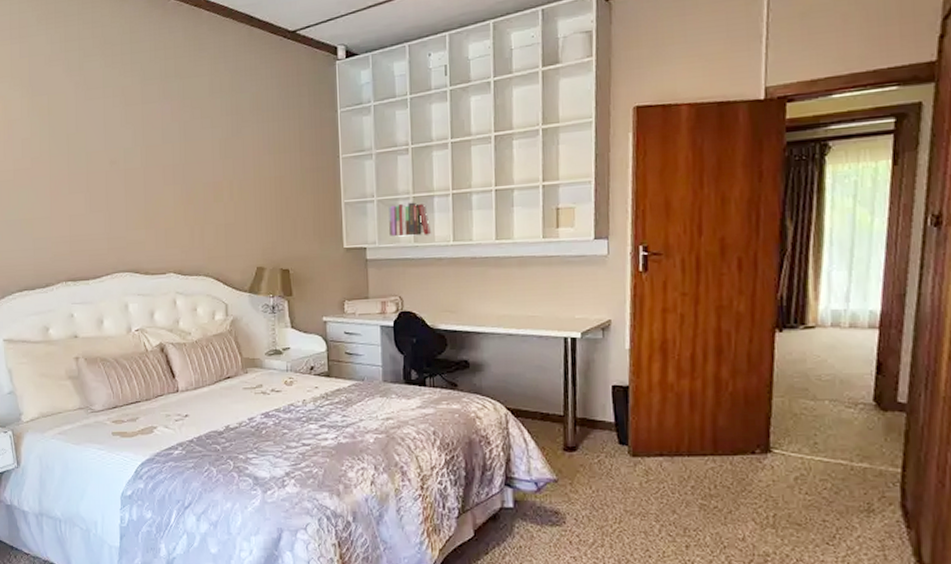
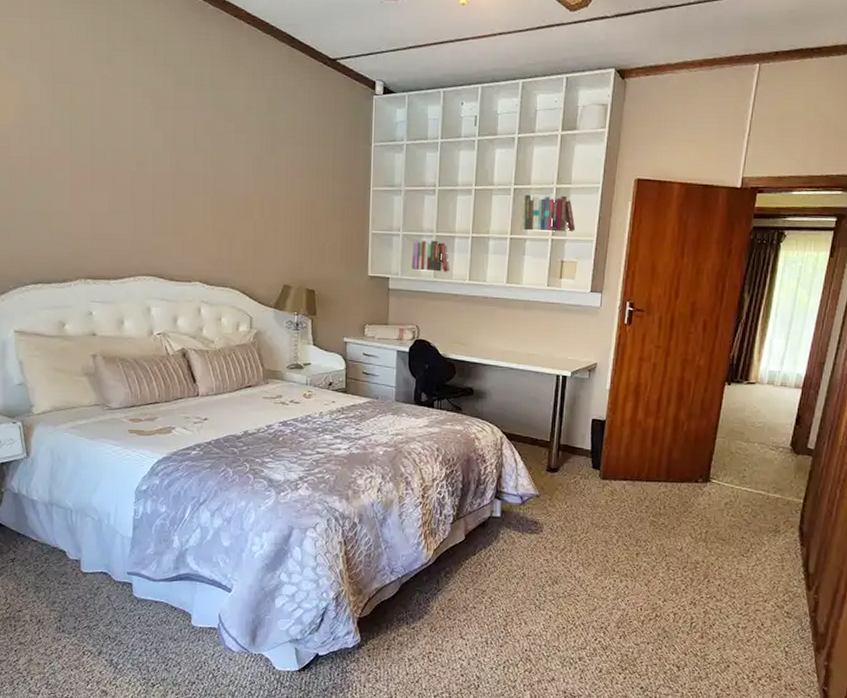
books: none [504,137,570,180] -> present [520,195,576,232]

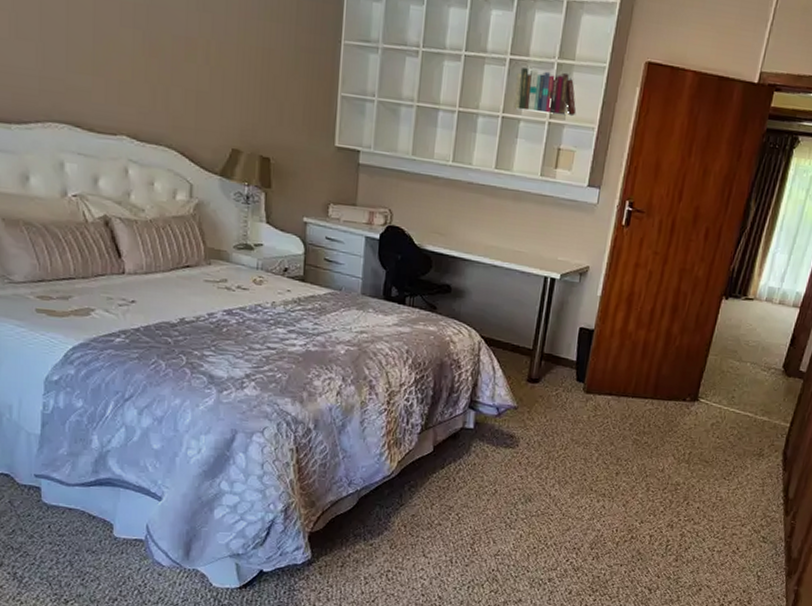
books: present [412,240,449,272] -> none [387,109,431,150]

